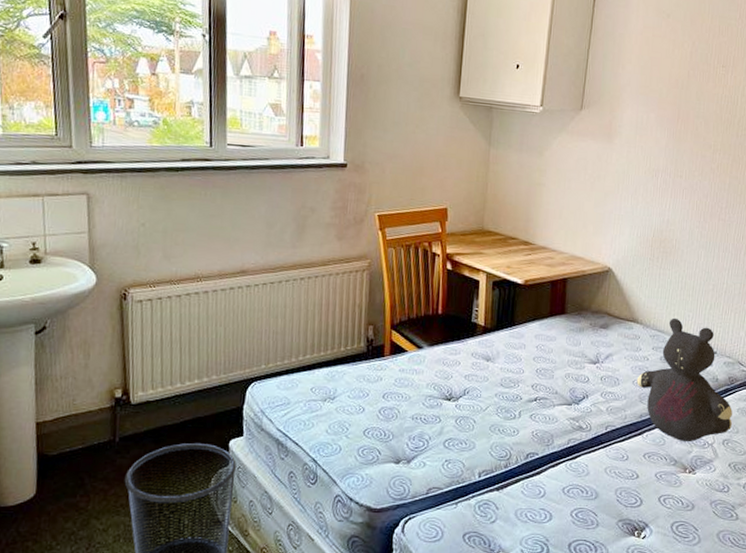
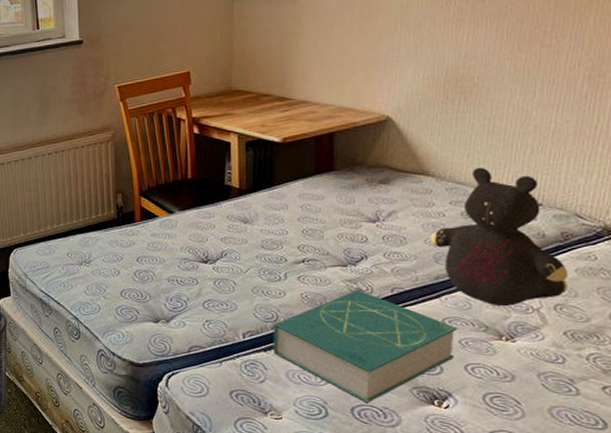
book: none [505,427,655,538] -> present [273,289,458,404]

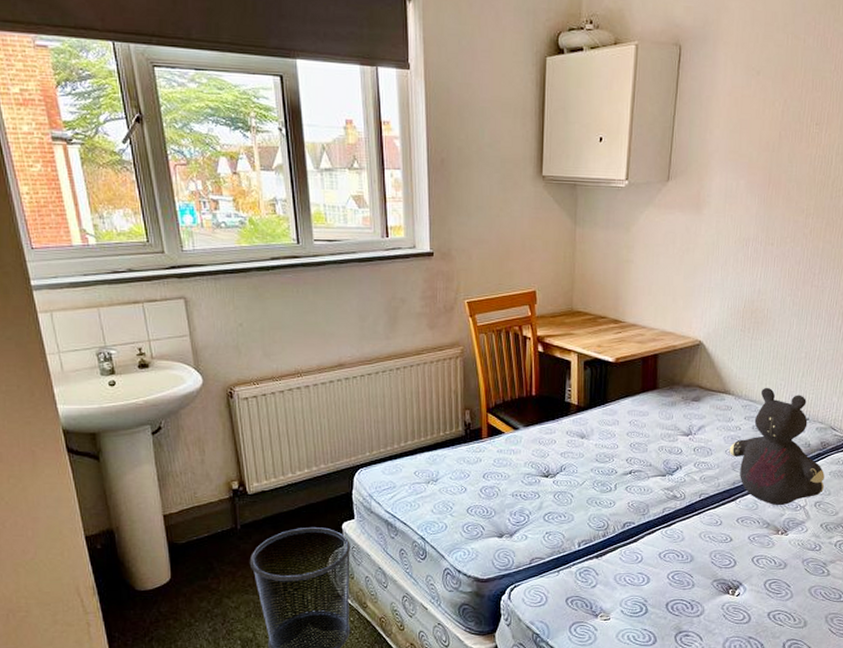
book: present [273,289,458,404] -> none [603,496,748,598]

